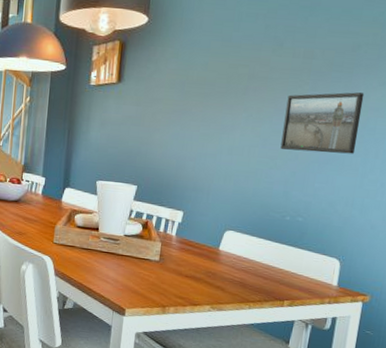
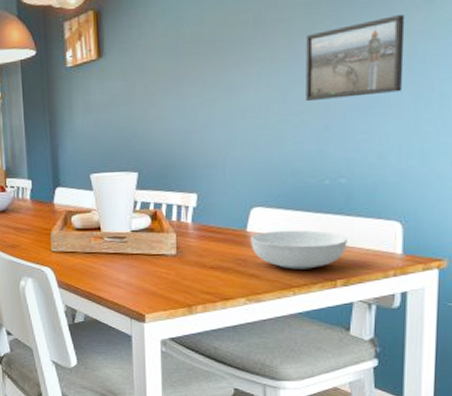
serving bowl: none [220,252,297,289] -> present [250,230,347,270]

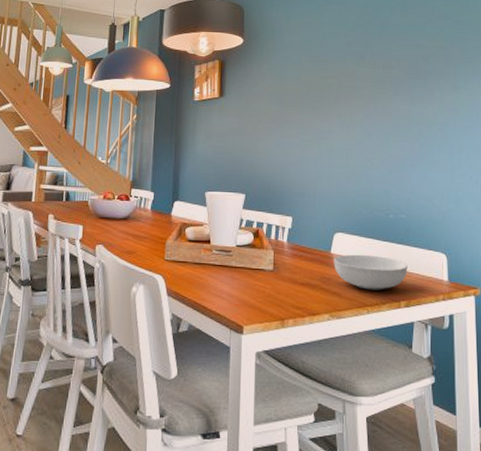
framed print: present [306,15,405,101] -> none [375,95,442,151]

